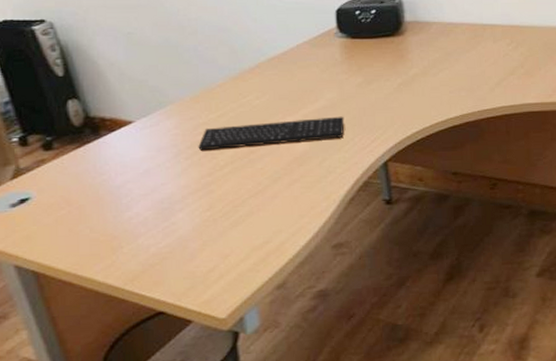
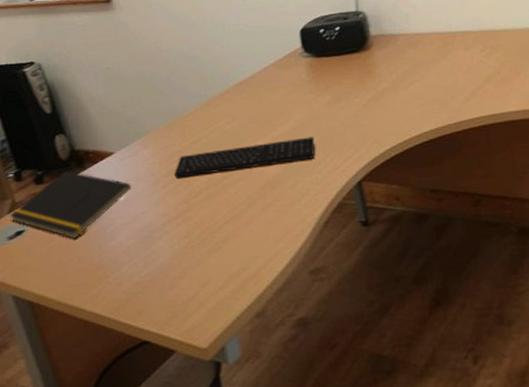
notepad: none [12,138,151,208] -> present [9,171,131,239]

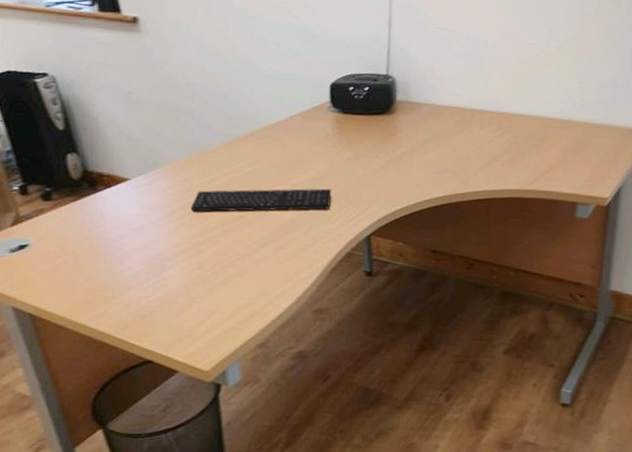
notepad: present [9,171,131,239] -> none [12,191,146,258]

